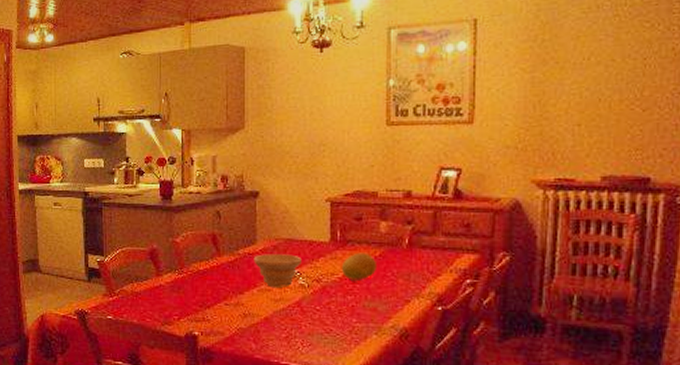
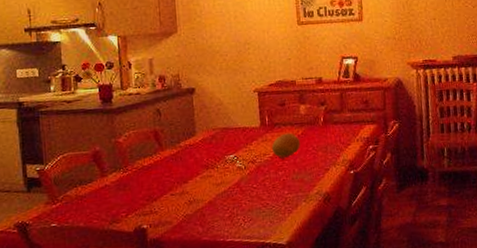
bowl: present [253,254,302,287] -> none [194,141,238,173]

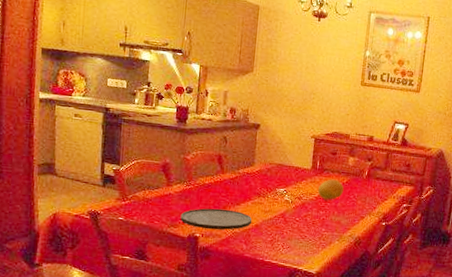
plate: none [122,190,205,218] -> present [180,208,252,230]

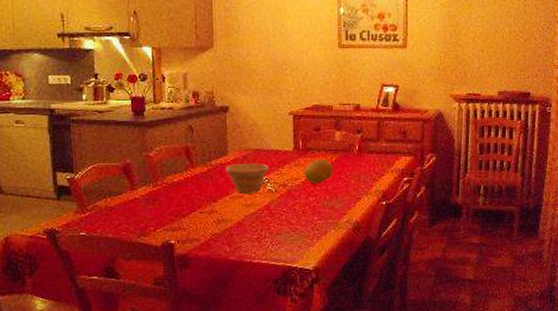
plate: present [180,208,252,230] -> none [150,208,233,233]
bowl: none [250,174,289,202] -> present [225,163,269,194]

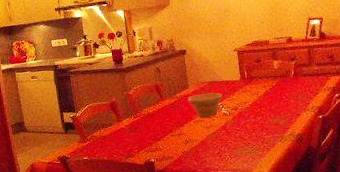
fruit: present [303,159,333,185] -> none [250,84,275,106]

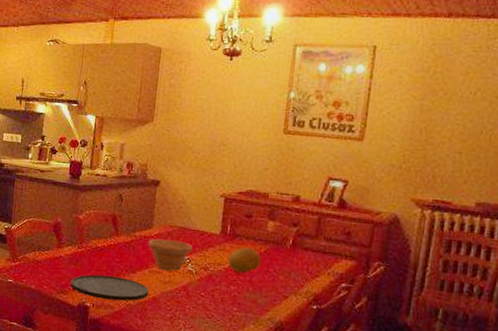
plate: none [134,132,198,154] -> present [70,274,149,301]
fruit: none [250,84,275,106] -> present [227,247,261,274]

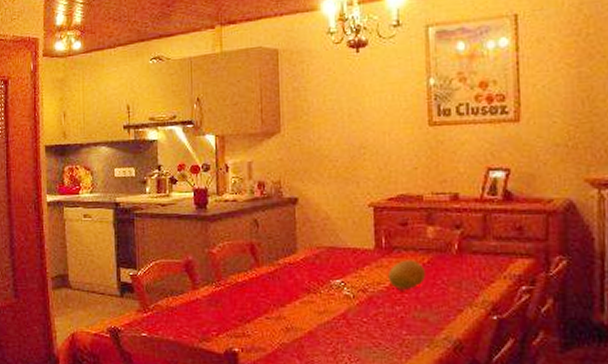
plate: present [70,274,149,301] -> none [213,313,304,341]
bowl: present [148,238,192,272] -> none [294,263,346,299]

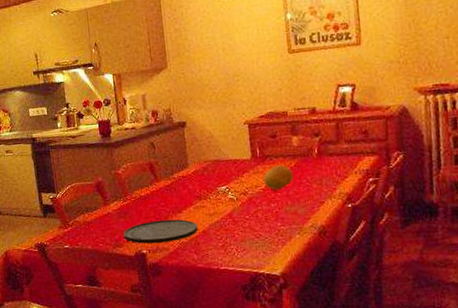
plate: none [213,313,304,341] -> present [123,219,199,244]

